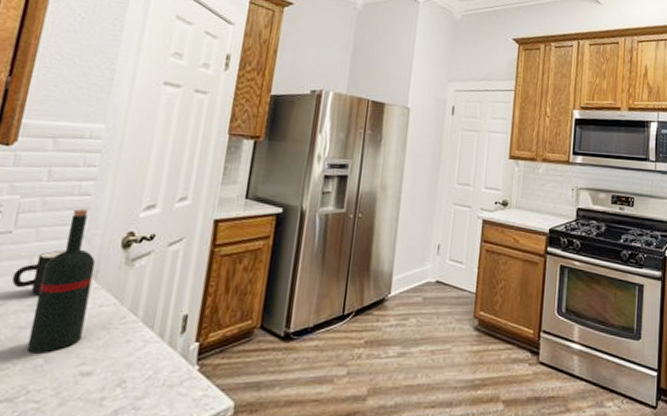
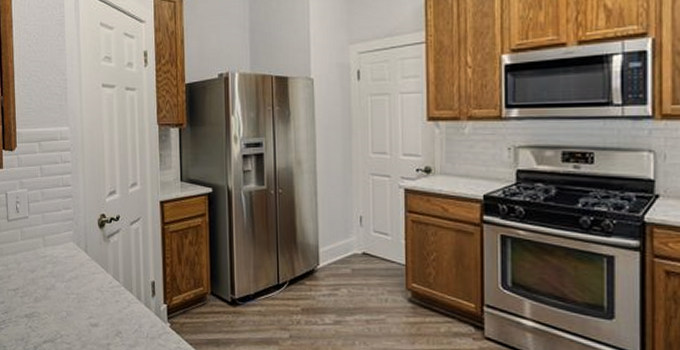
mug: present [11,249,66,295] -> none [35,230,64,265]
wine bottle: present [26,209,96,353] -> none [52,198,86,308]

